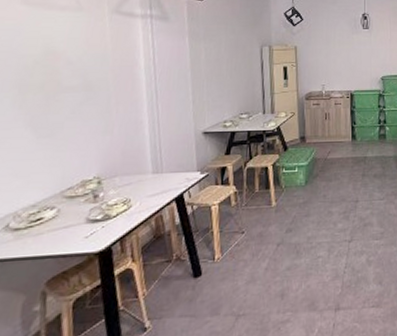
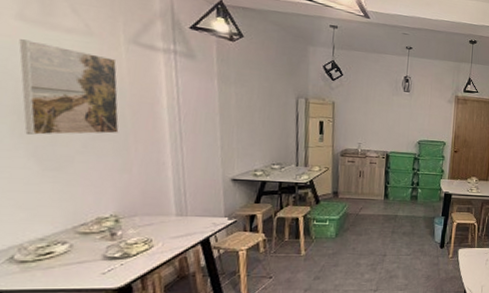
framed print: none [22,21,103,105] -> present [19,39,120,135]

